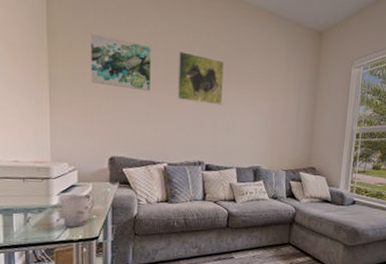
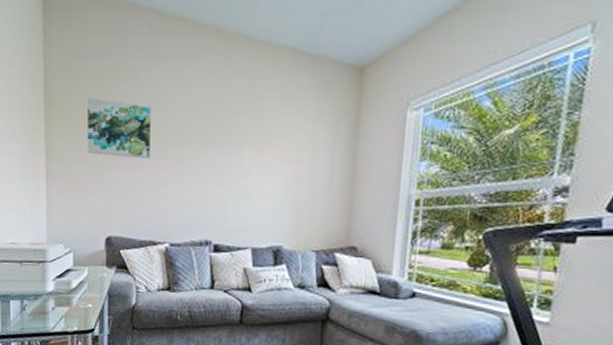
cup: present [60,194,95,227] -> none [55,279,90,317]
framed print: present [177,51,224,106] -> none [180,109,236,171]

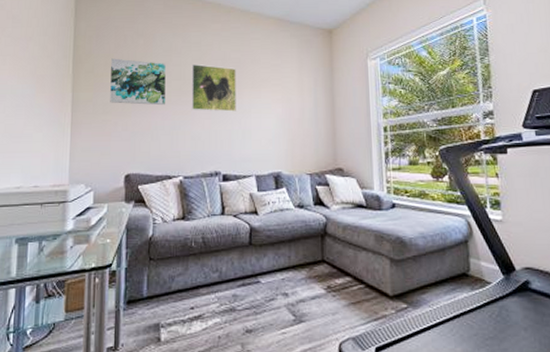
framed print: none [180,109,236,171] -> present [191,64,236,112]

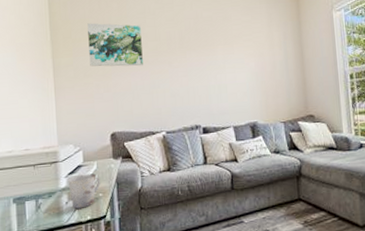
cup: none [75,217,109,254] -> present [68,173,100,209]
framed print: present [191,64,236,112] -> none [166,24,211,69]

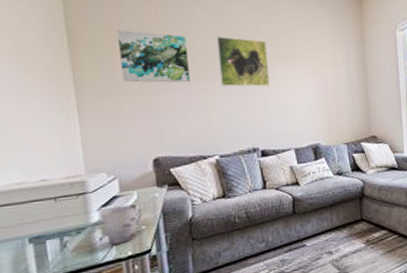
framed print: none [166,24,211,69] -> present [216,37,270,87]

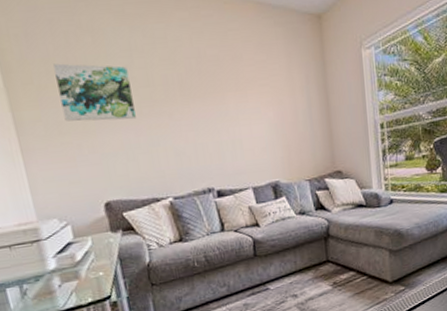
cup: present [101,204,143,245] -> none [57,250,99,292]
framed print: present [216,37,270,87] -> none [160,65,222,123]

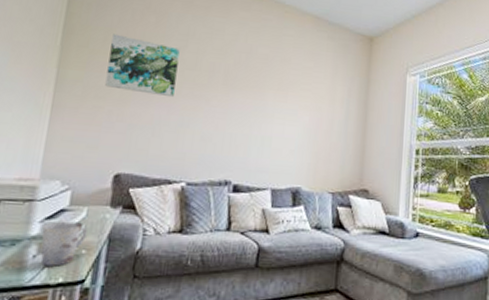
cup: none [57,250,99,292] -> present [40,221,88,266]

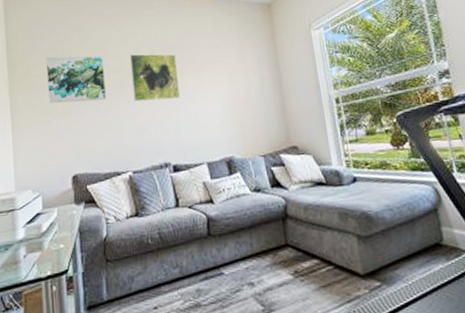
cup: present [40,221,88,266] -> none [26,221,61,263]
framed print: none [204,54,262,115] -> present [129,53,180,102]

